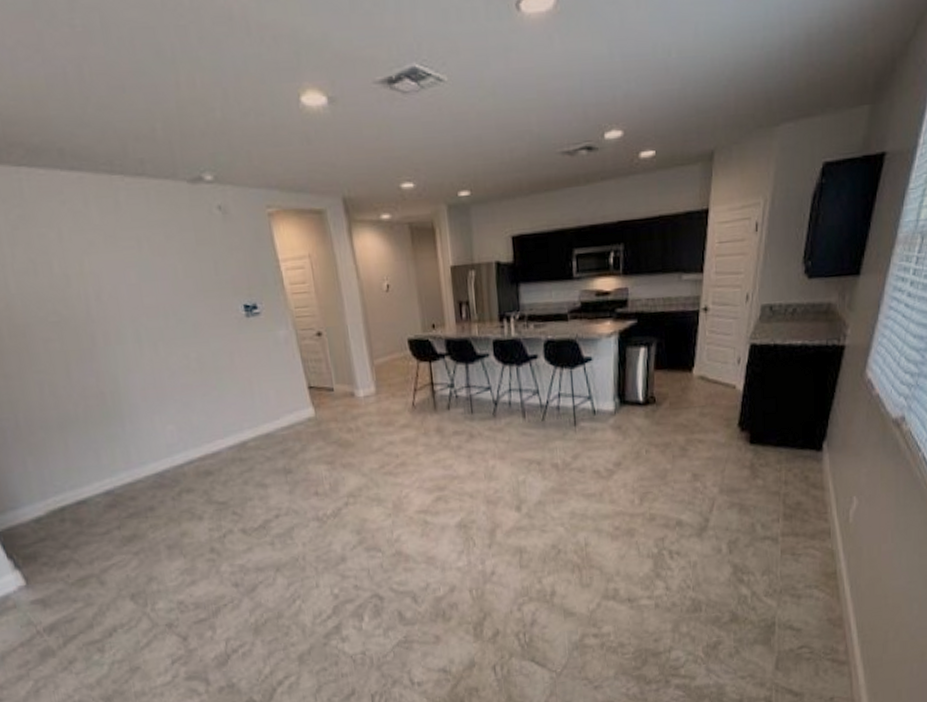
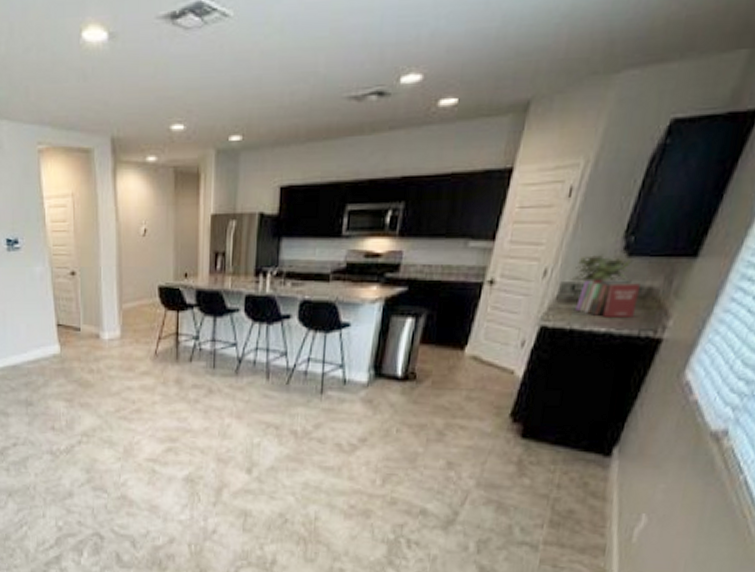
potted plant: none [768,278,815,303] -> present [571,254,633,282]
books: none [775,298,822,332] -> present [575,280,640,317]

